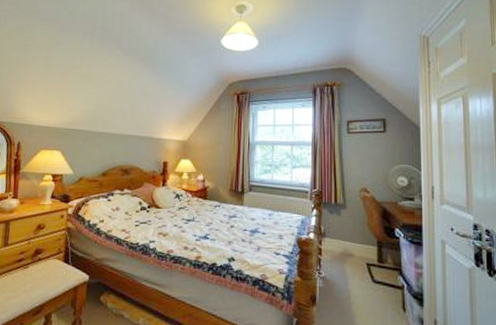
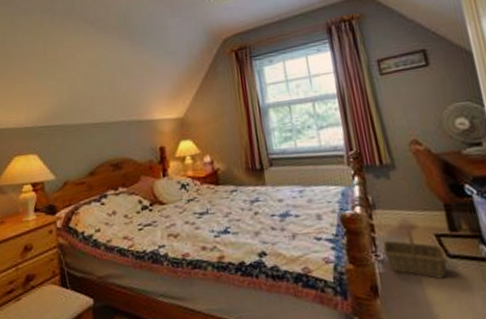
basket: none [325,256,373,298] -> present [382,228,449,279]

